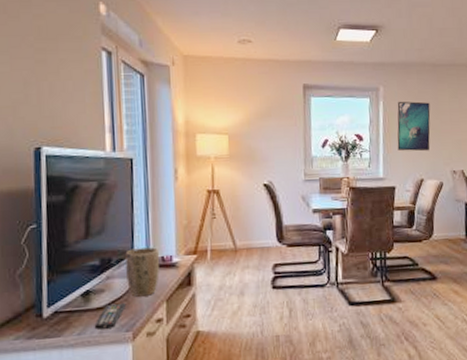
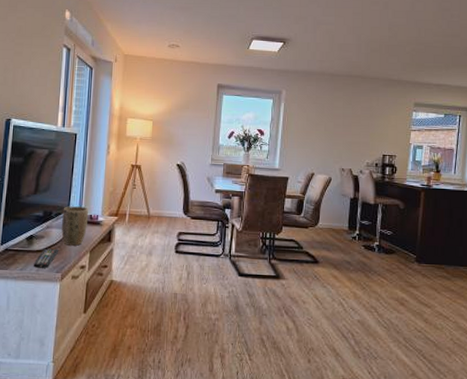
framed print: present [397,101,431,152] -> none [293,104,326,149]

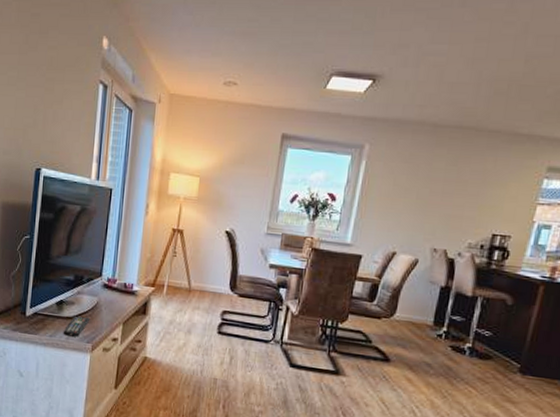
plant pot: present [61,206,88,246] -> none [93,271,122,316]

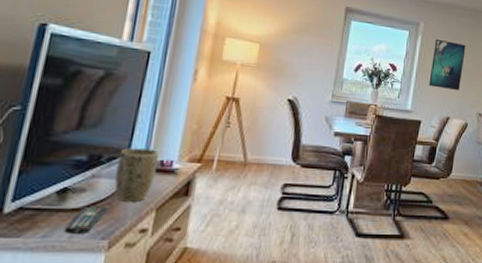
plant pot: none [93,271,122,316] -> present [114,148,159,202]
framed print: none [372,162,421,223] -> present [429,38,466,91]

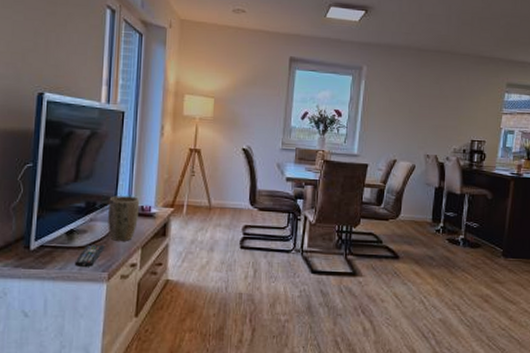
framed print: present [429,38,466,91] -> none [374,81,411,133]

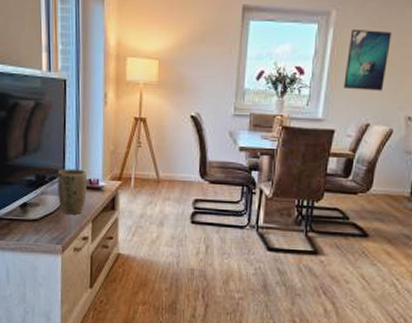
remote control: present [74,244,105,267] -> none [30,217,57,239]
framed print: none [374,81,411,133] -> present [343,28,392,92]

